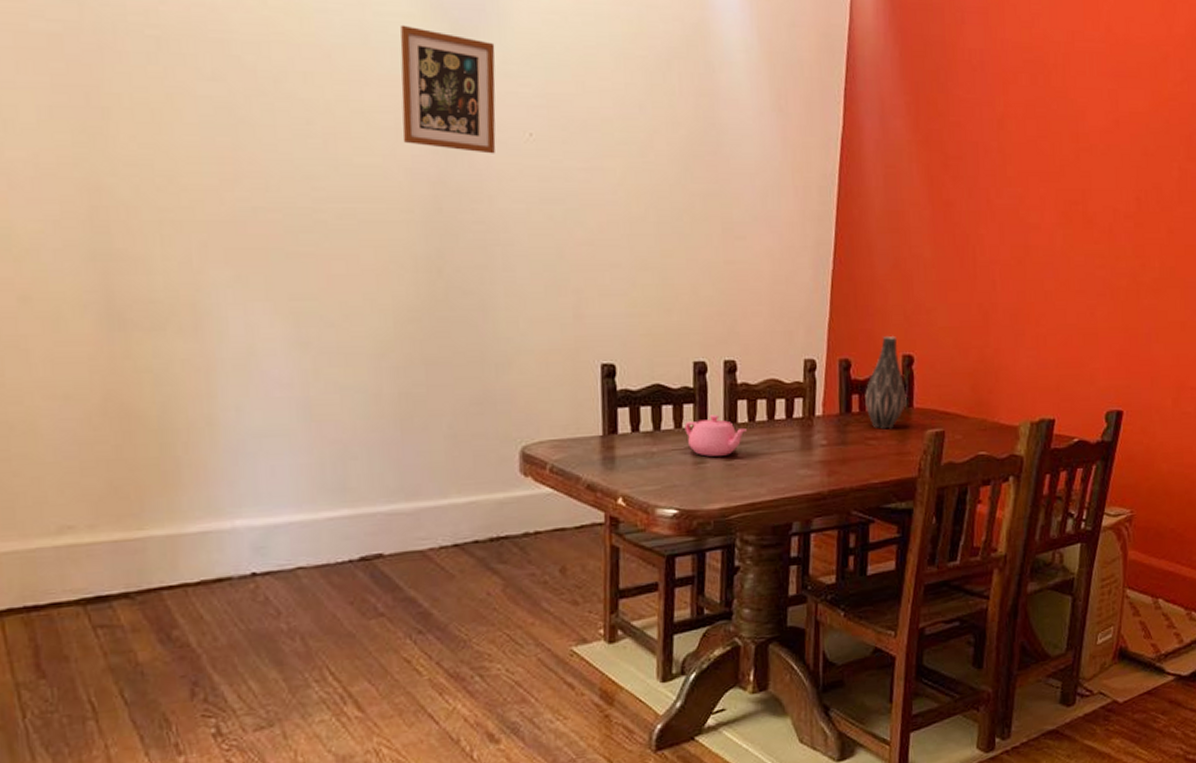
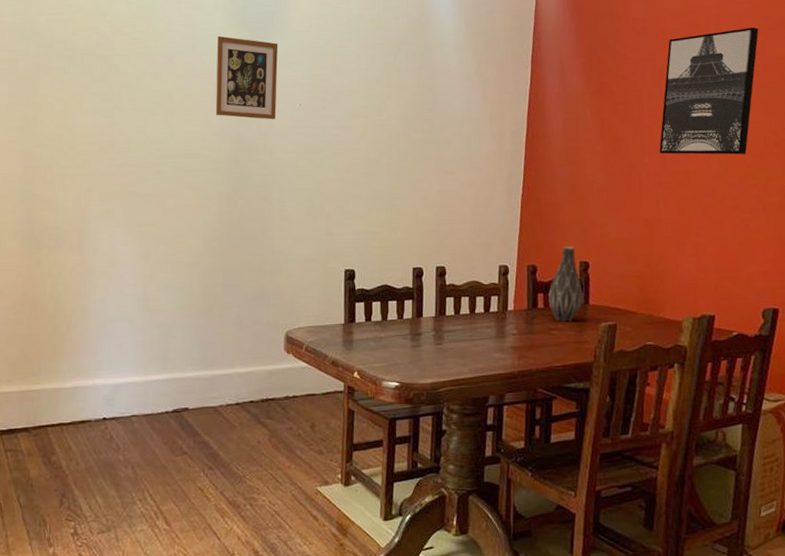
teapot: present [684,415,747,457] -> none [405,309,453,341]
wall art: none [997,72,1112,228] -> present [659,27,759,155]

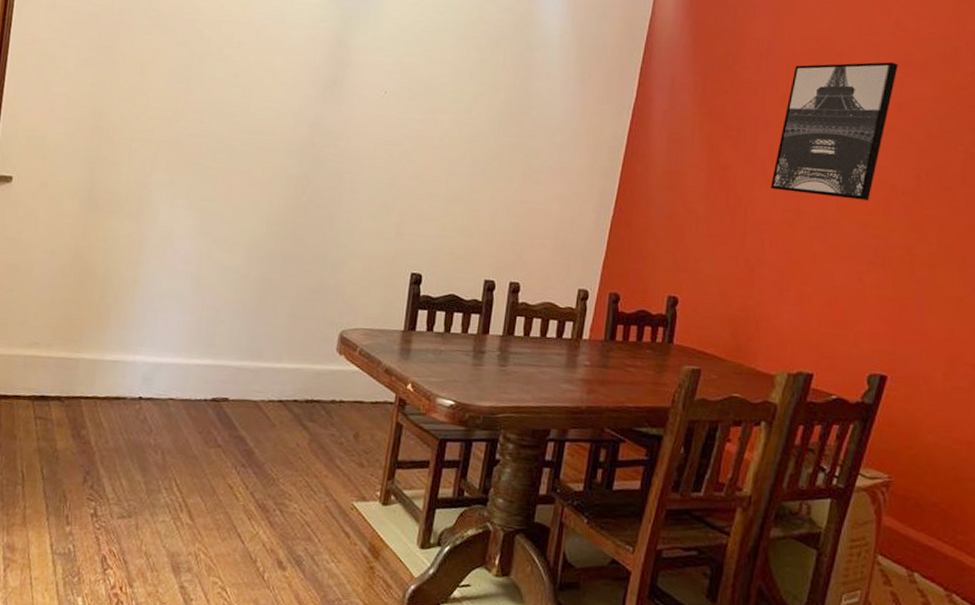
picture frame: present [215,35,278,120] -> none [295,11,371,106]
vase: present [548,246,583,322] -> none [628,277,668,360]

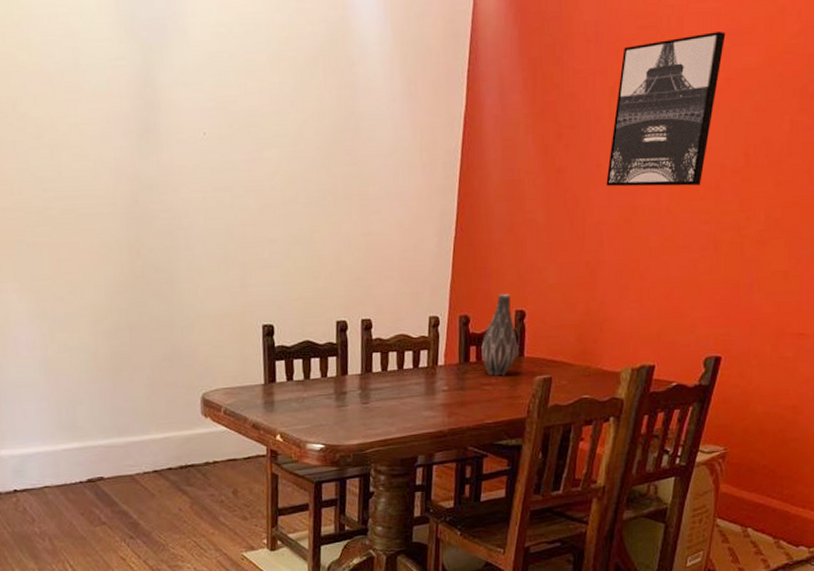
vase: none [628,277,668,360] -> present [481,293,518,376]

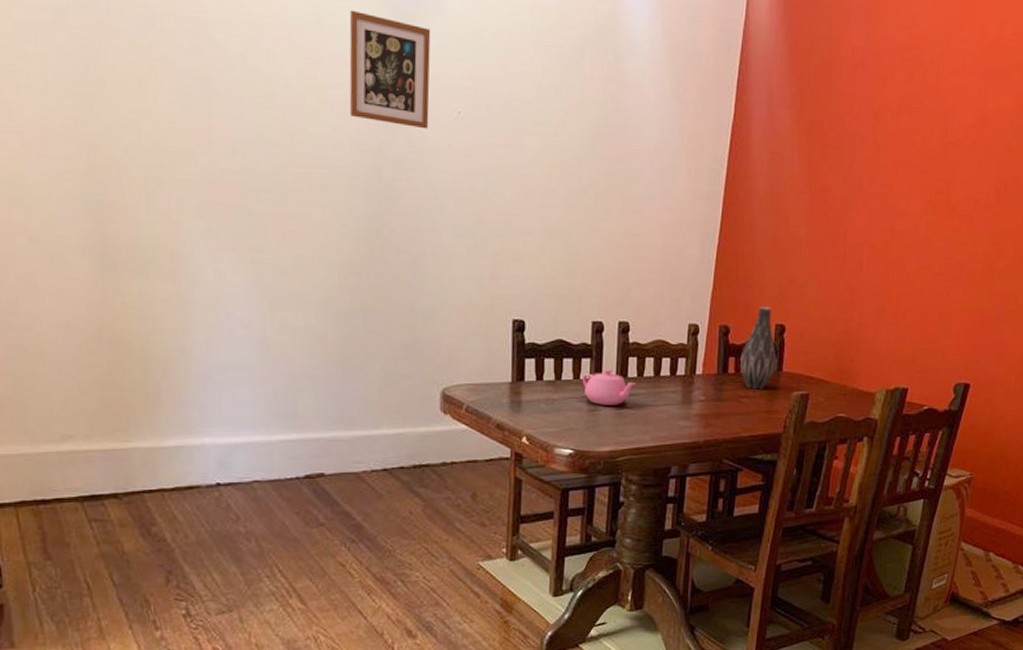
picture frame: none [103,48,178,153] -> present [349,10,431,129]
teapot: none [329,365,380,401] -> present [582,369,635,405]
wall art: present [606,31,726,187] -> none [868,72,983,217]

